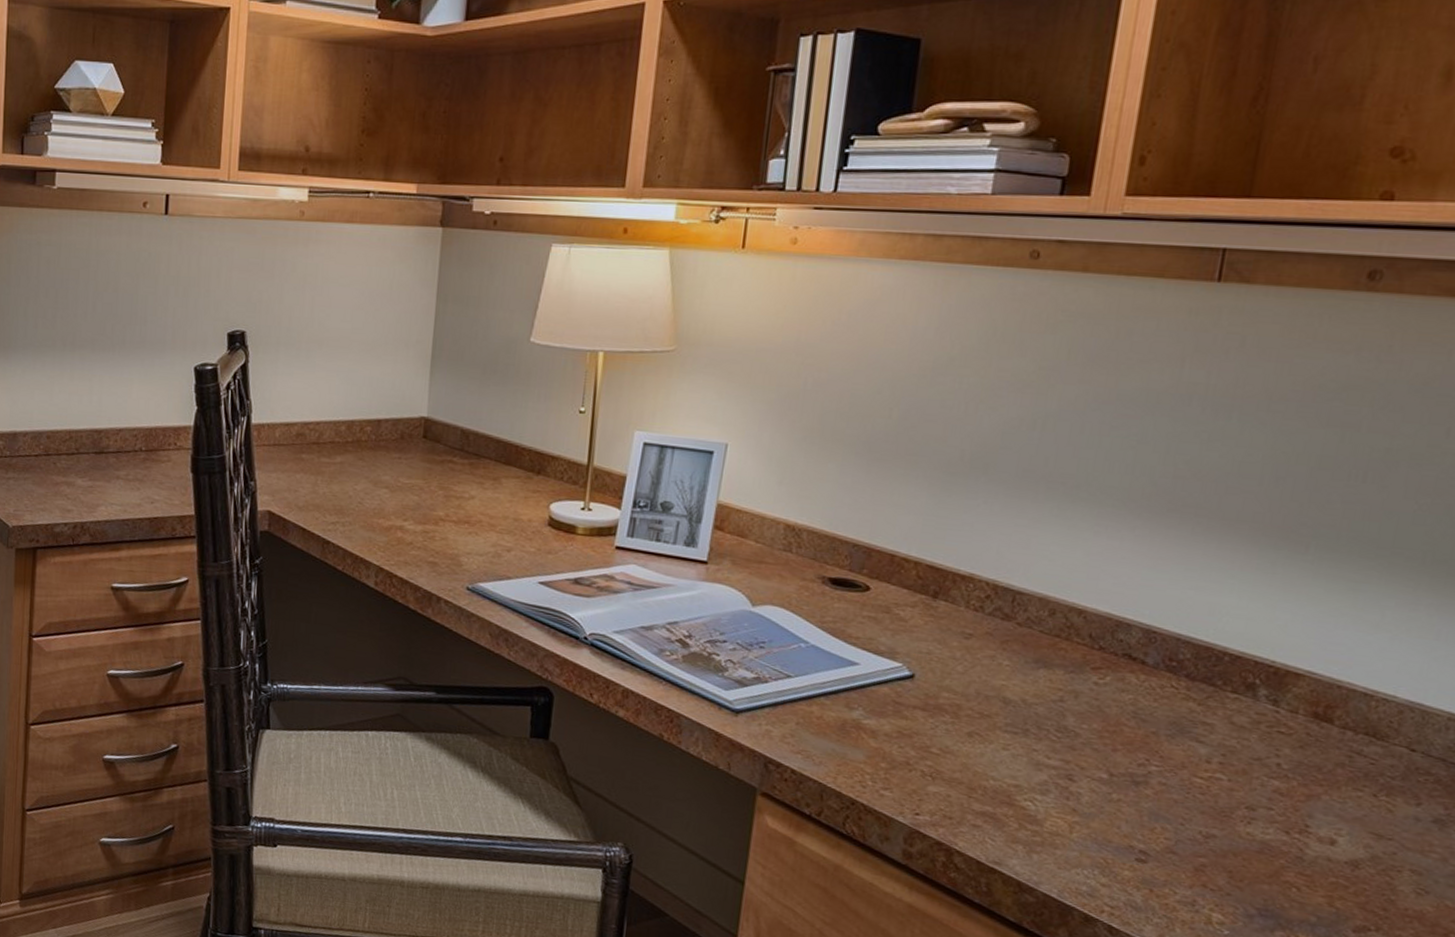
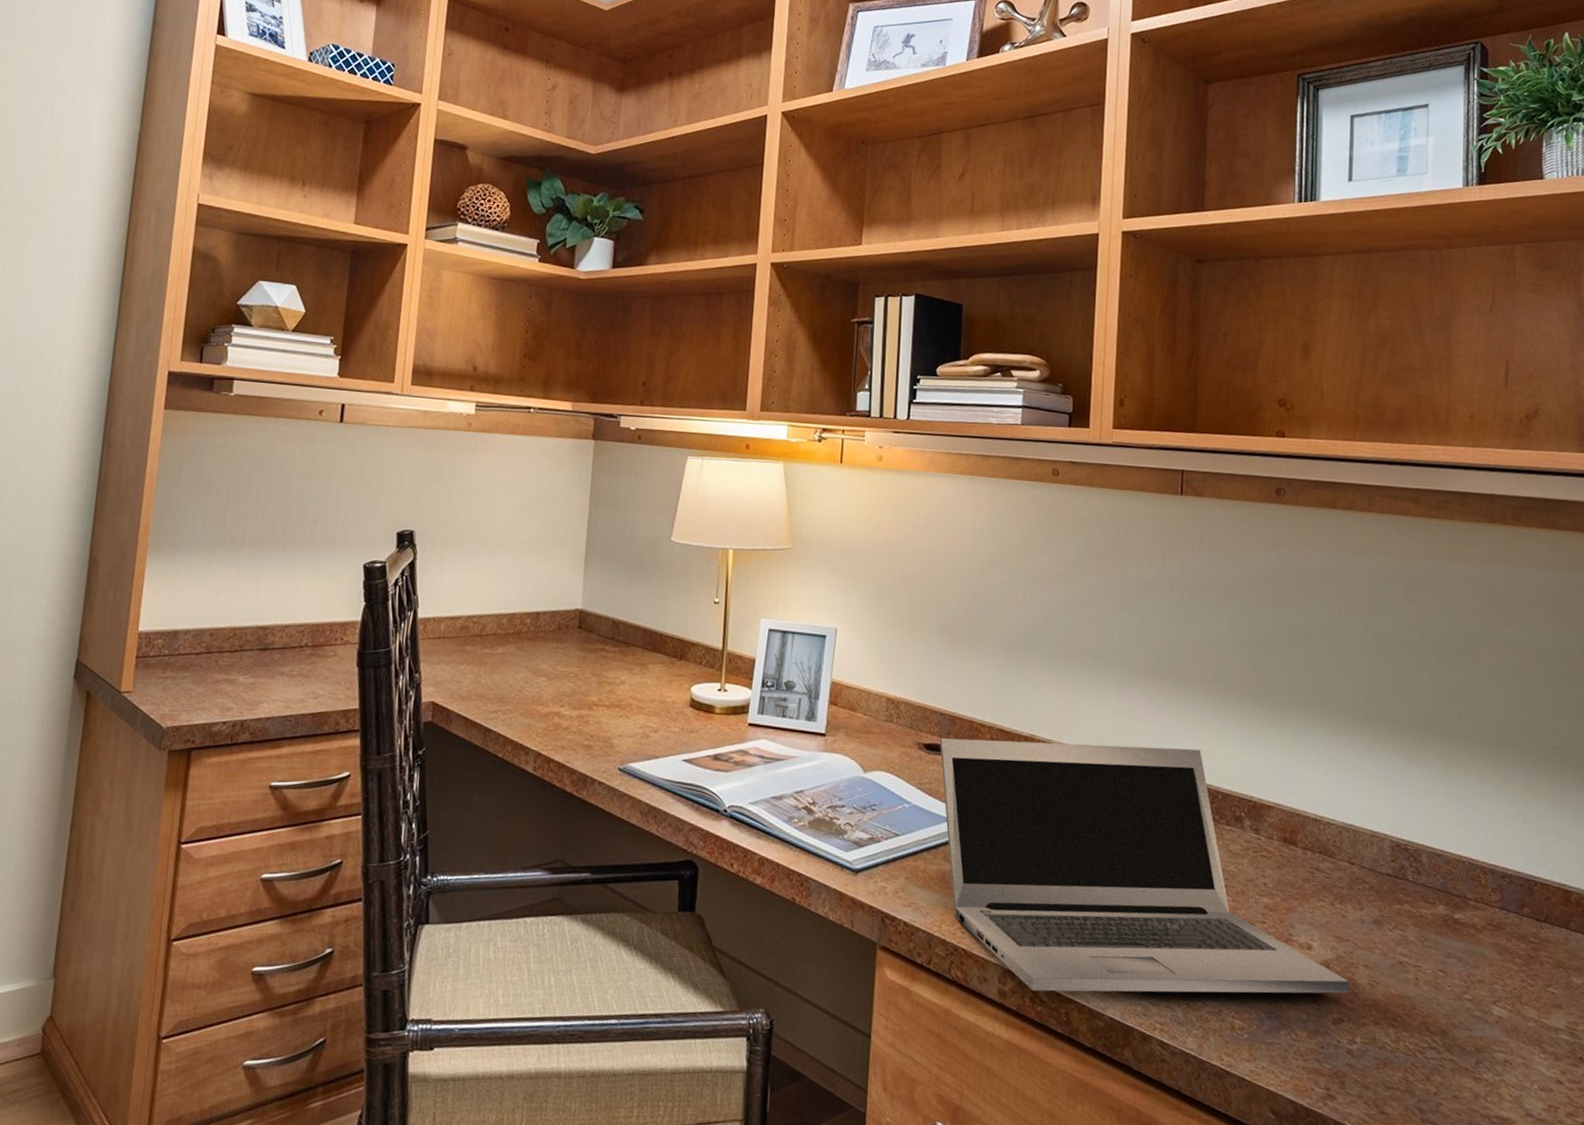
laptop: none [849,572,1385,900] -> present [939,738,1349,994]

